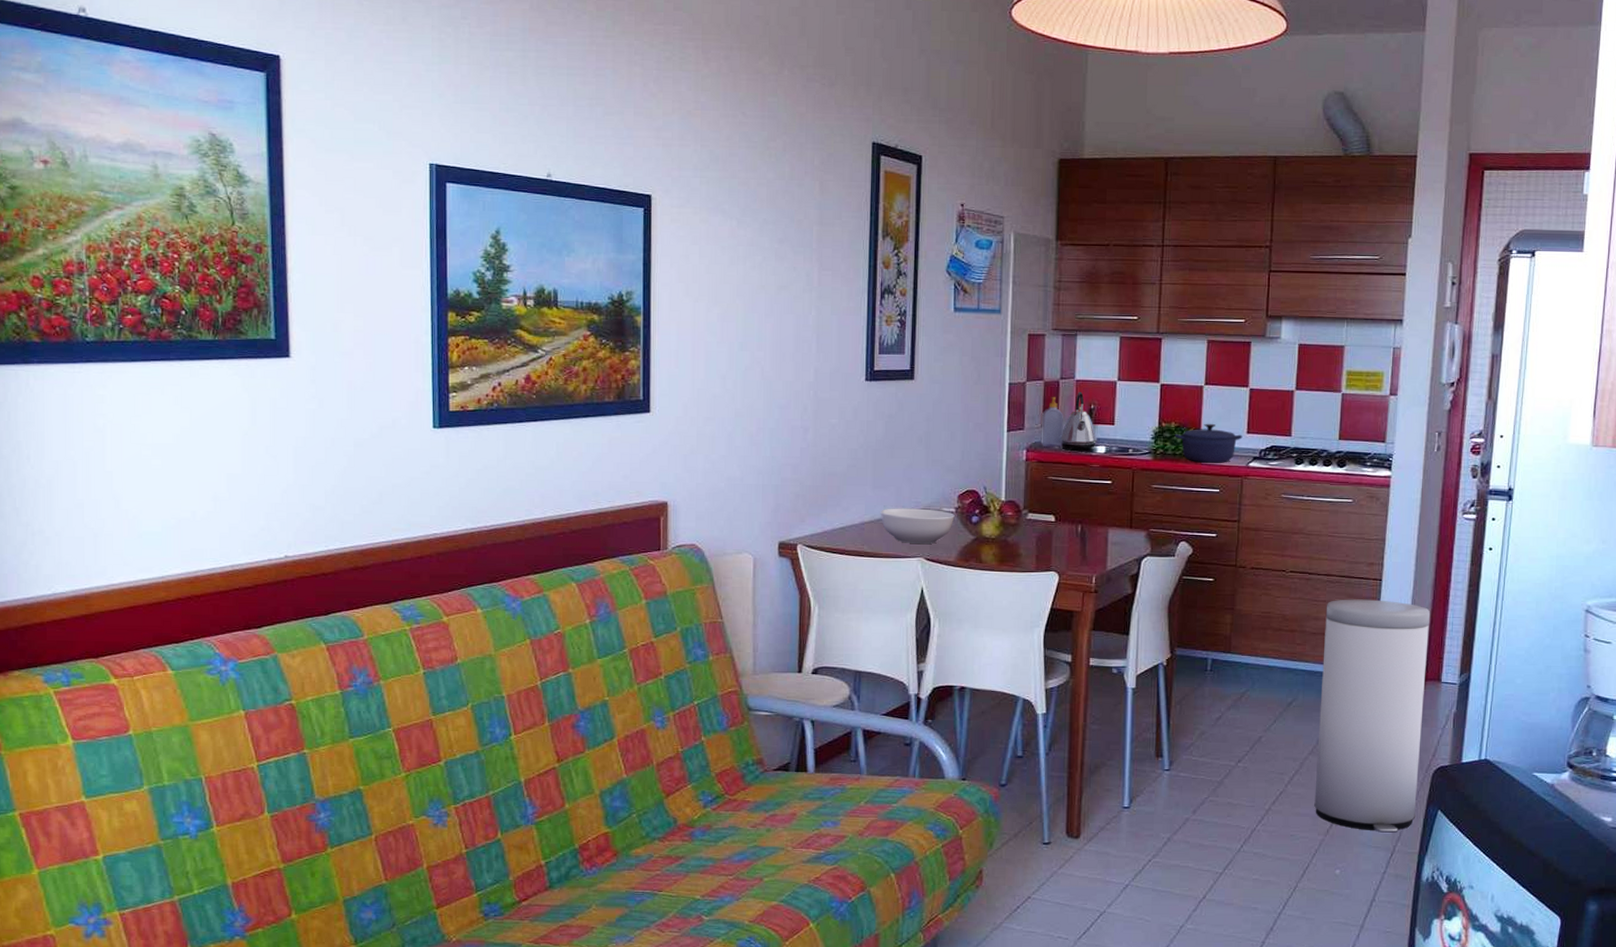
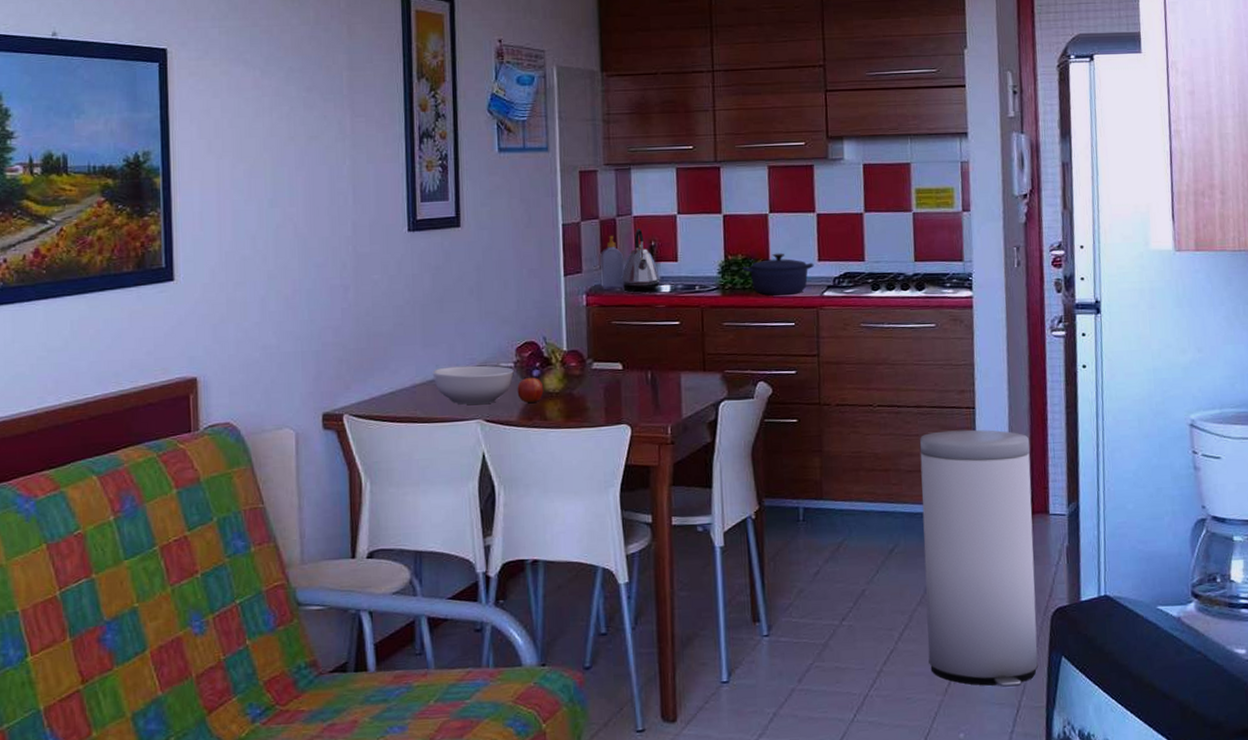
fruit: none [957,521,981,546] -> present [517,375,544,403]

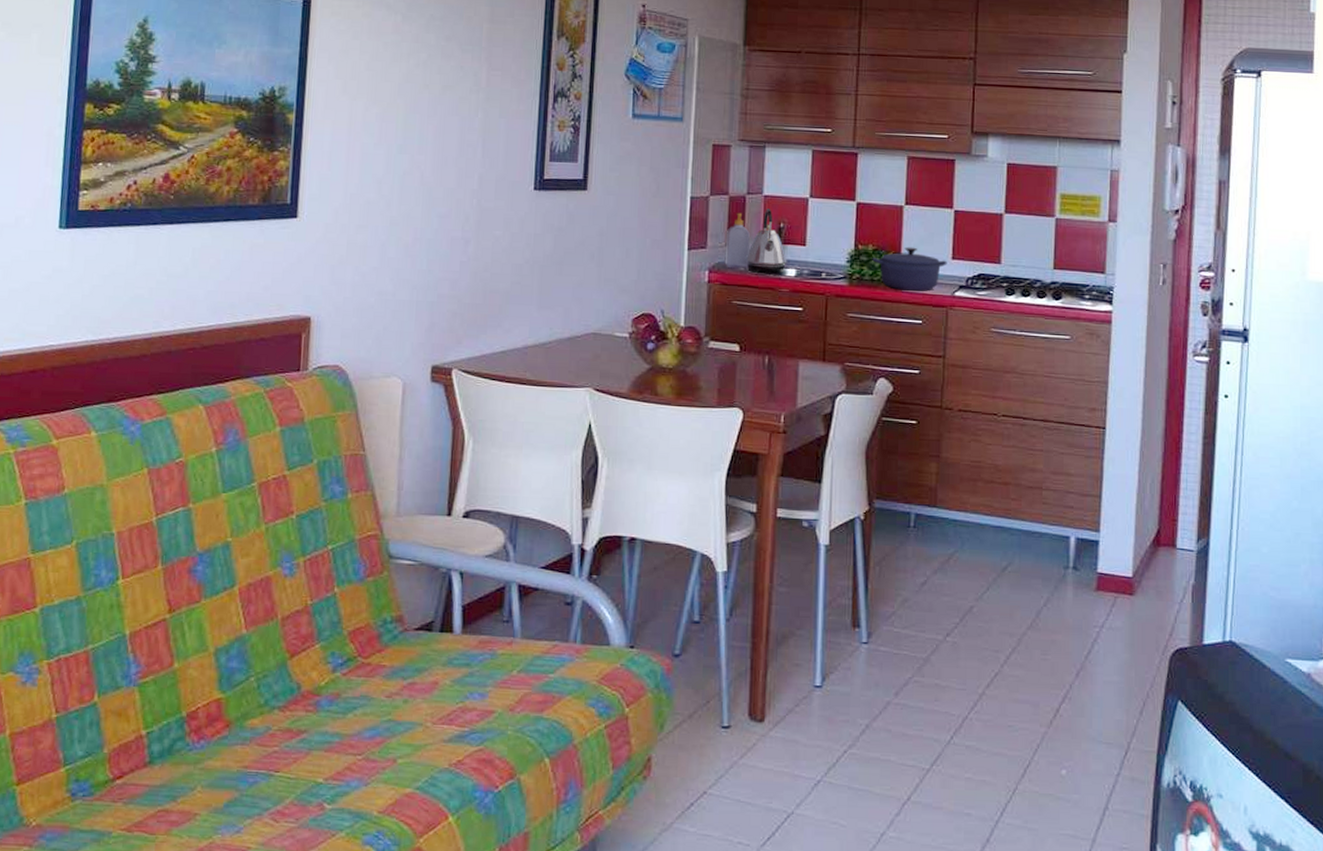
bowl: present [432,365,514,405] -> none [545,331,628,372]
fruit: present [517,375,544,403] -> none [630,348,657,376]
pedal bin: present [919,429,1038,687] -> none [1035,448,1162,727]

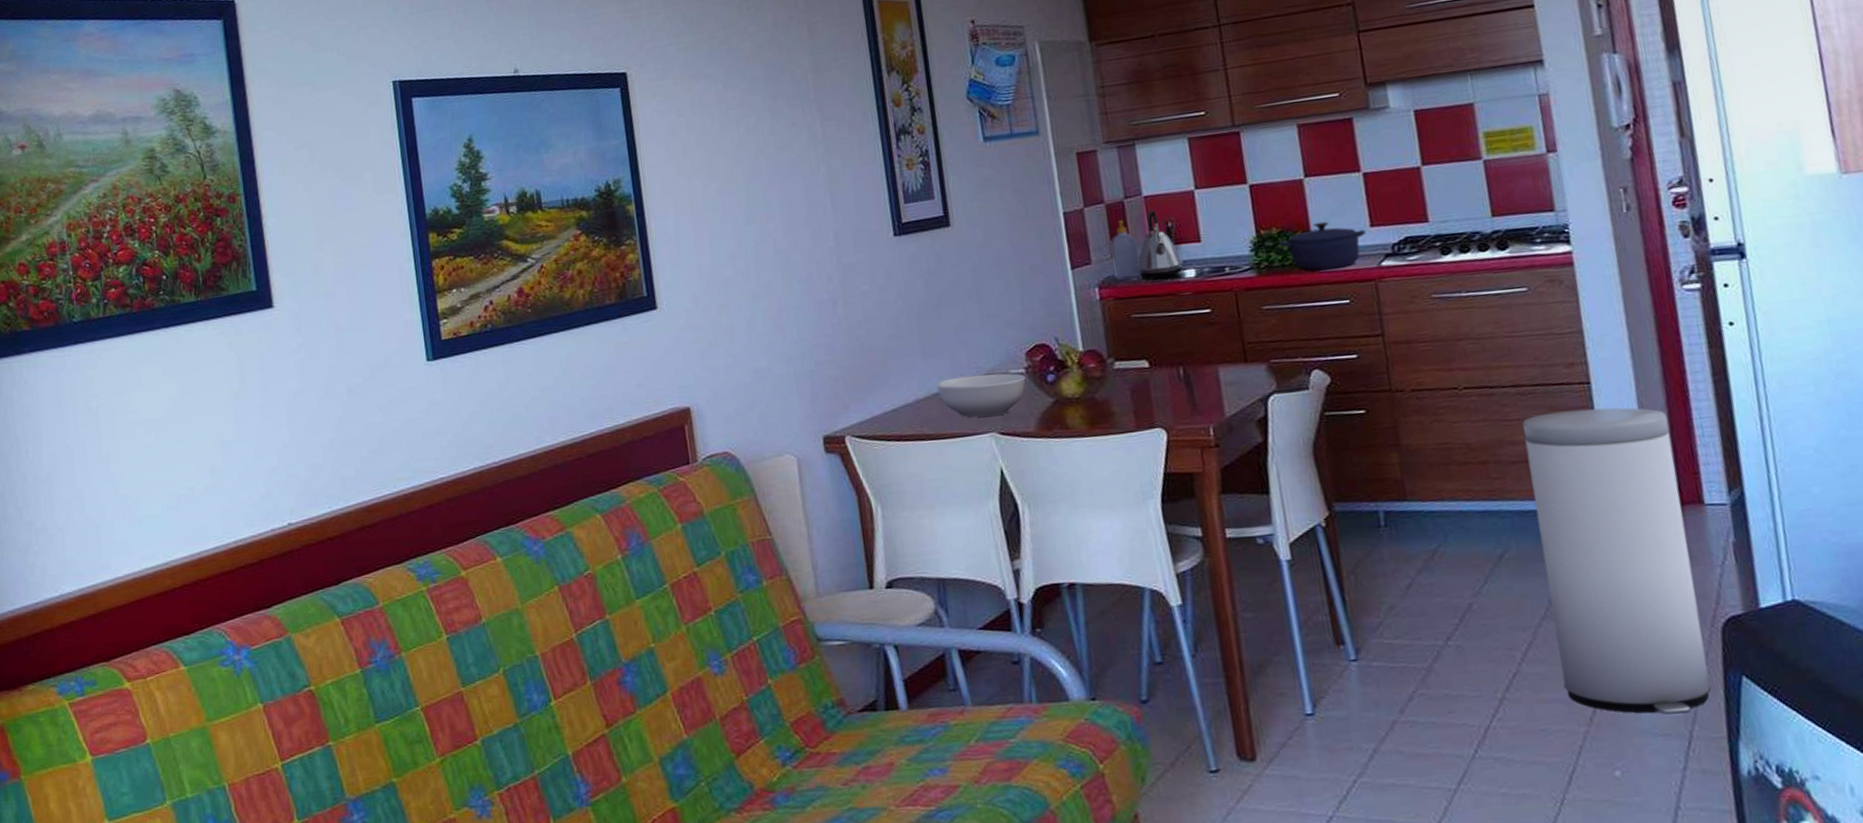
bowl: none [545,331,628,372] -> present [935,373,1026,418]
pedal bin: none [1035,448,1162,727] -> present [1522,407,1711,715]

